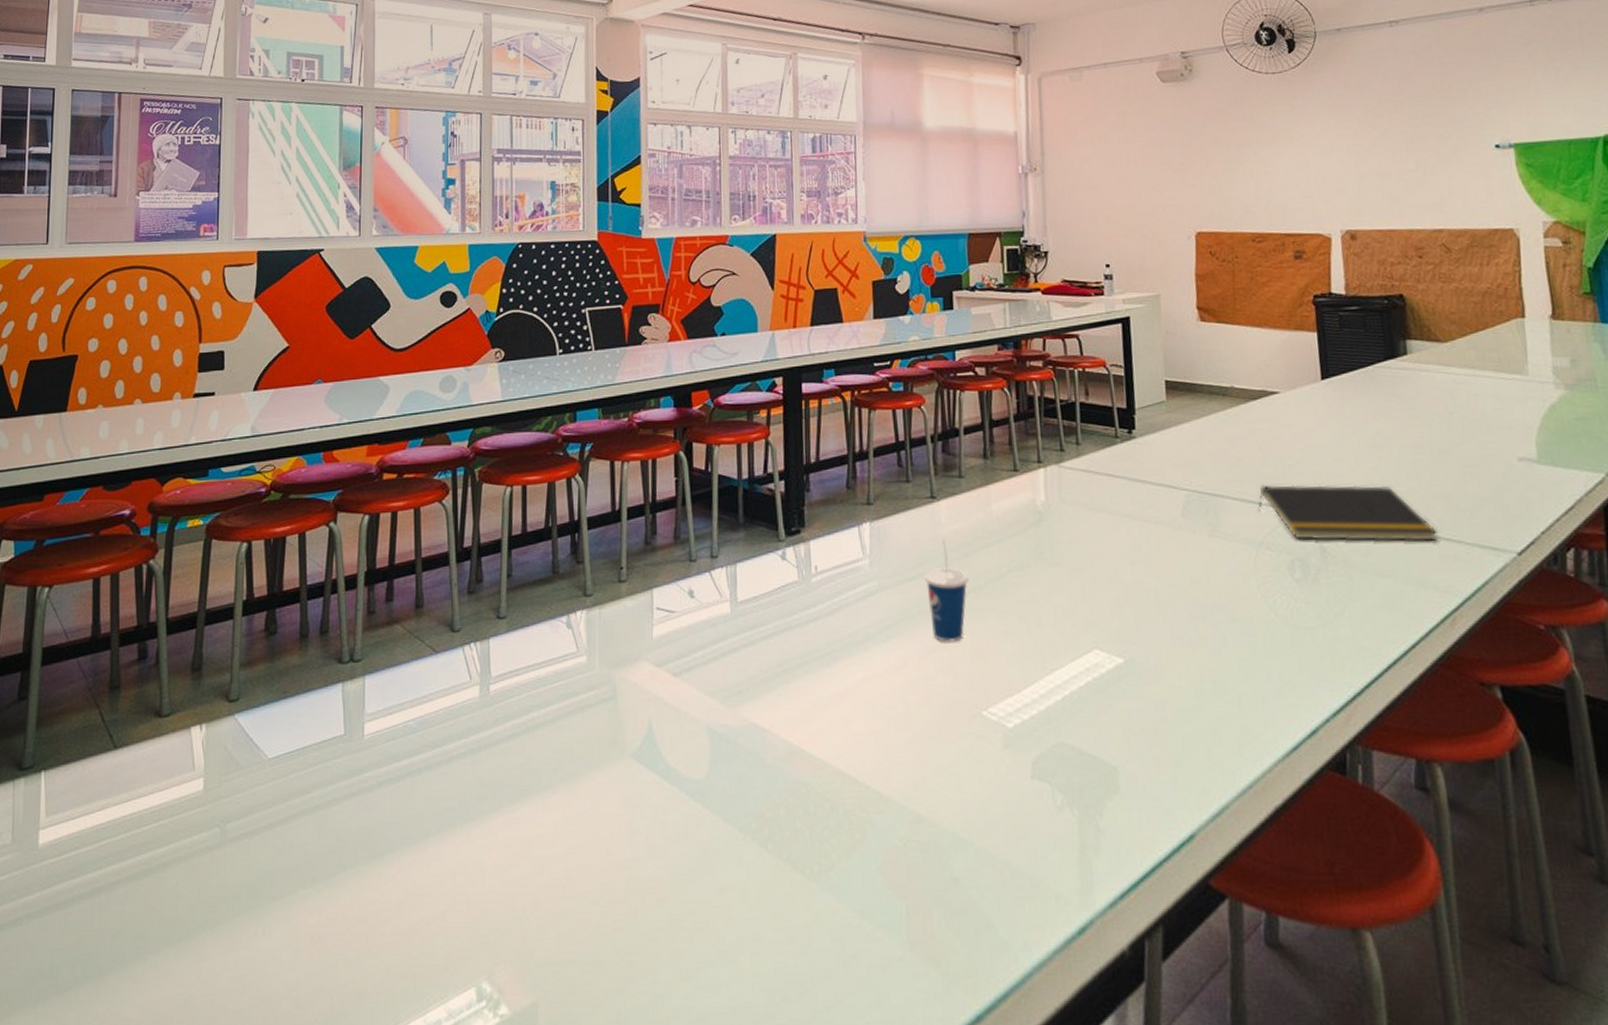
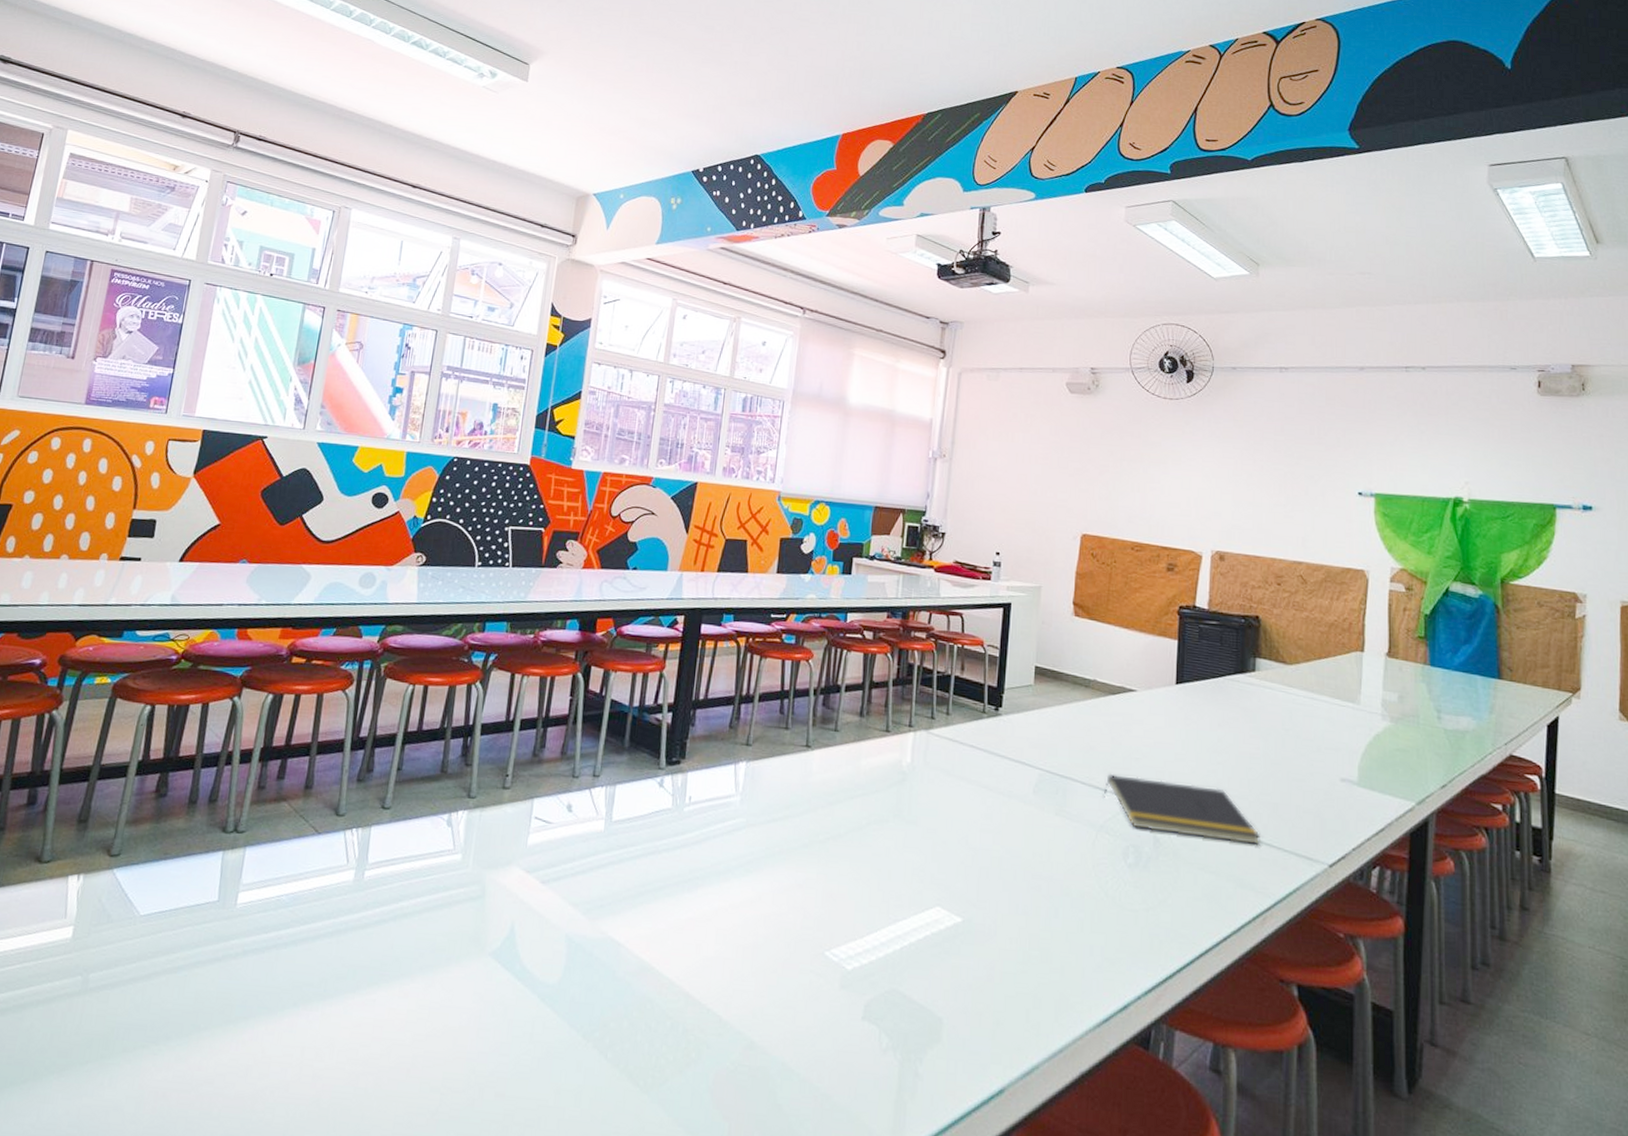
cup: present [925,539,969,642] -> none [790,786,831,884]

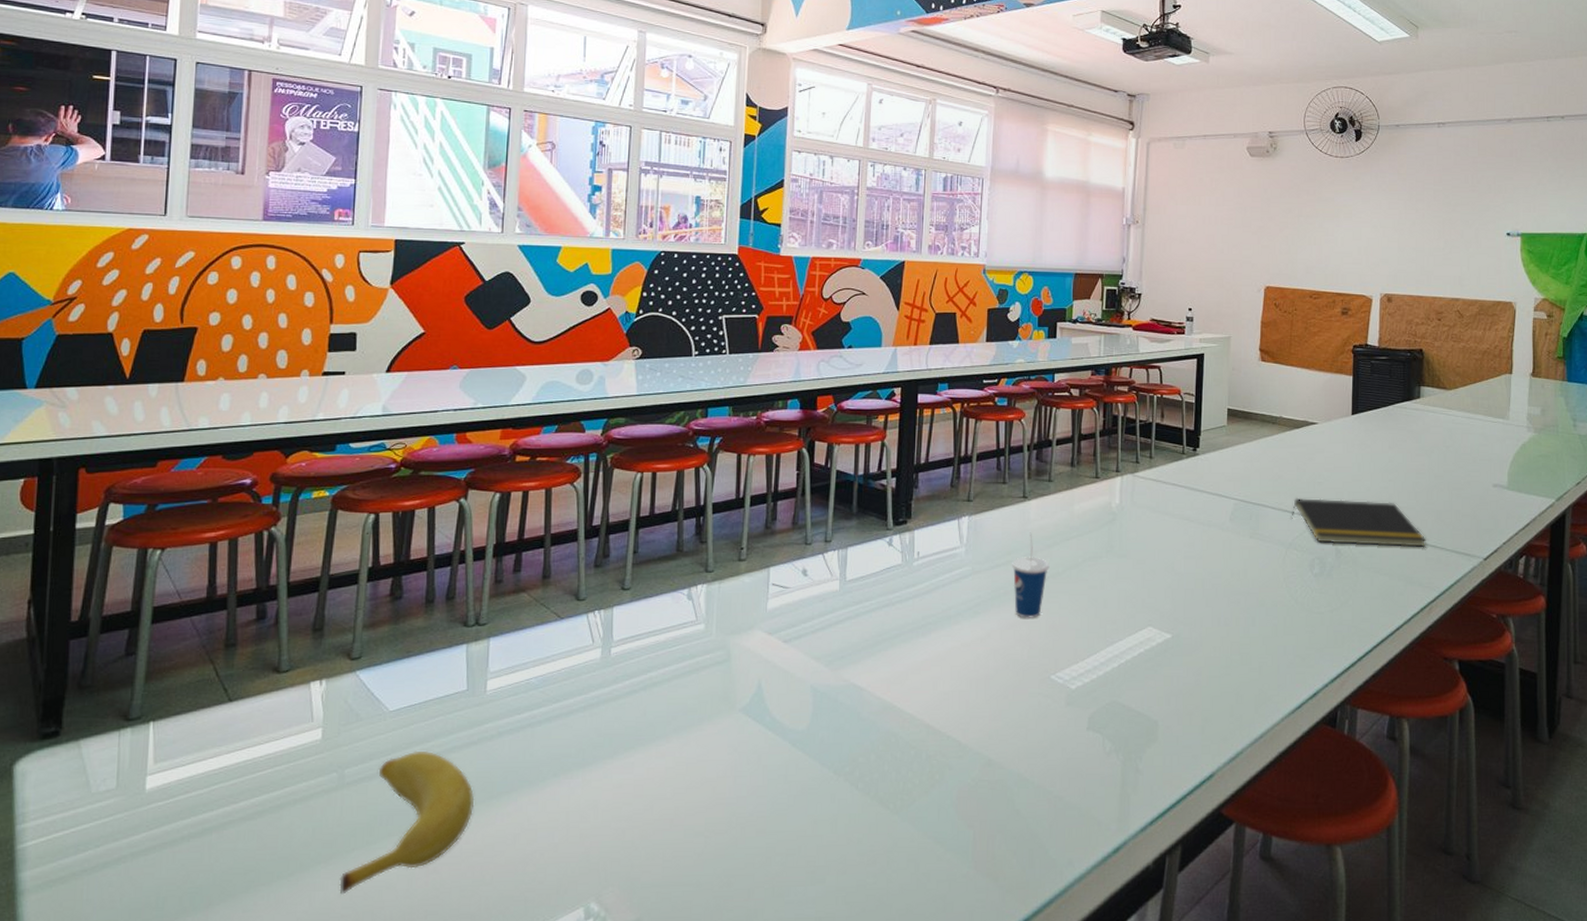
banana: none [68,961,212,1111] -> present [339,750,475,895]
cup: none [790,786,831,884] -> present [1012,532,1050,618]

